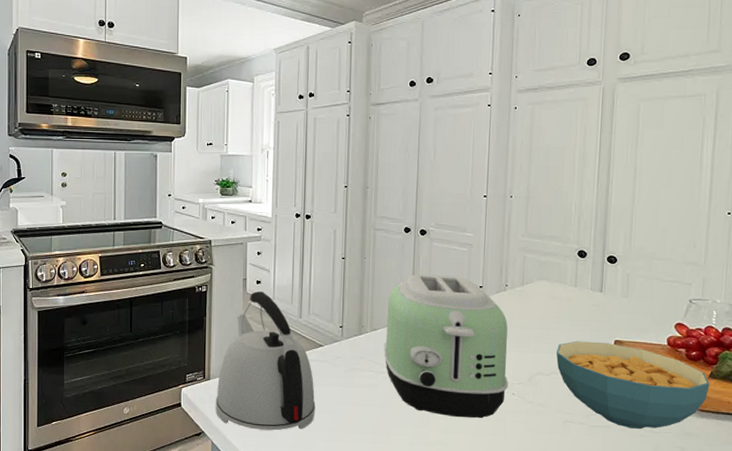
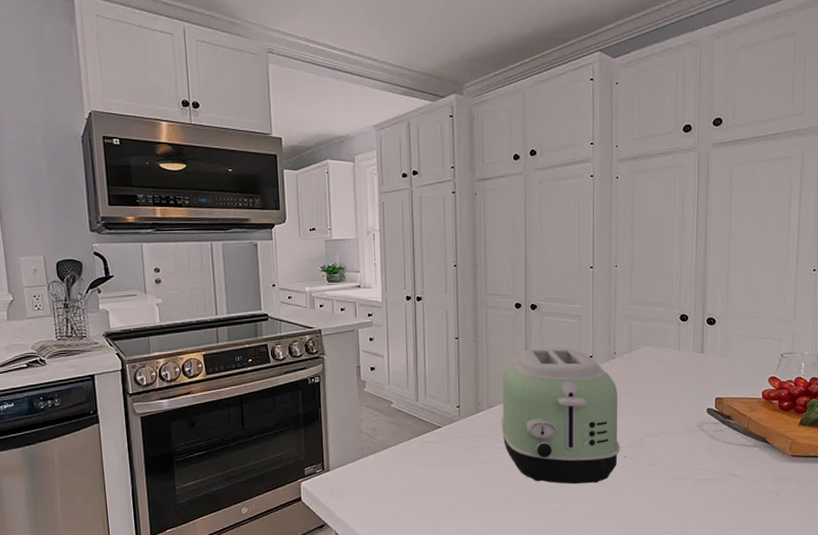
kettle: present [216,291,316,431] -> none [337,378,437,516]
cereal bowl: present [556,341,710,429] -> none [662,400,800,479]

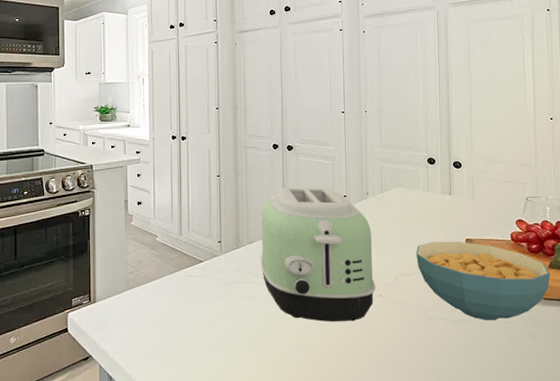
cereal bowl: none [662,400,800,479] -> present [415,241,550,320]

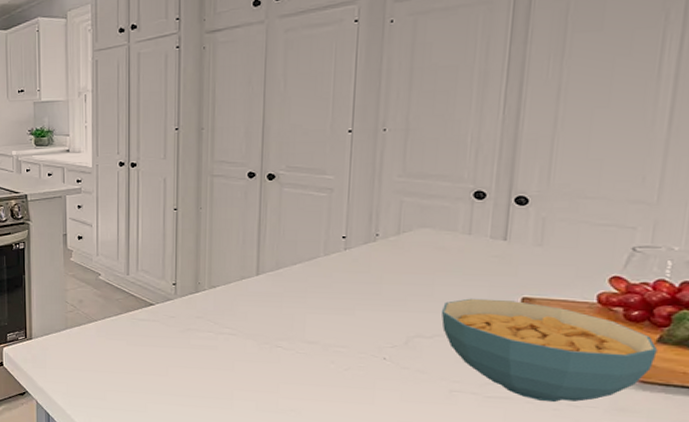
toaster: present [260,186,376,322] -> none [224,224,378,385]

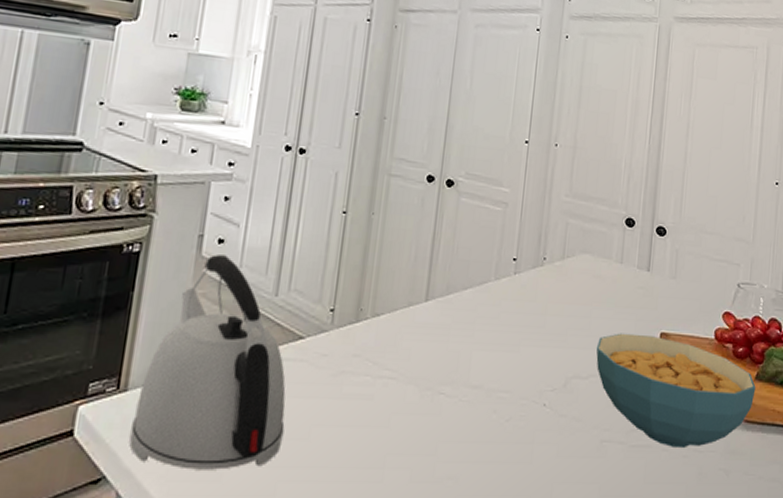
kettle: none [39,247,147,393] -> present [129,254,286,470]

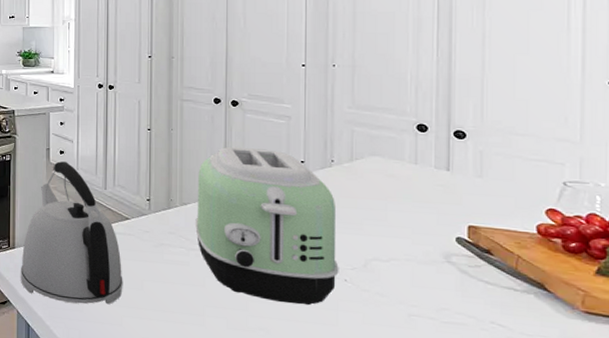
toaster: none [386,238,543,441] -> present [195,146,339,306]
cereal bowl: present [596,333,756,447] -> none [395,224,597,330]

